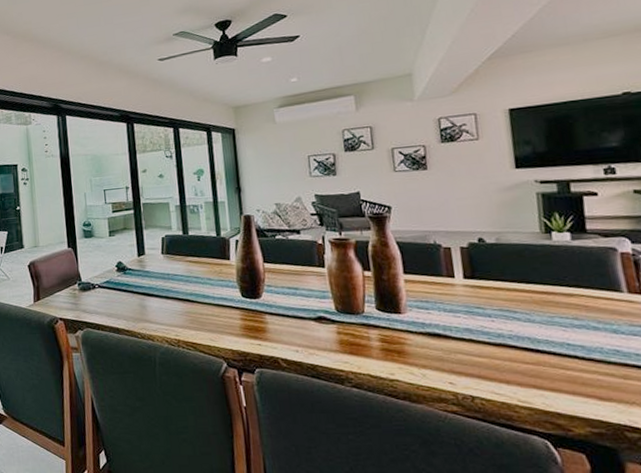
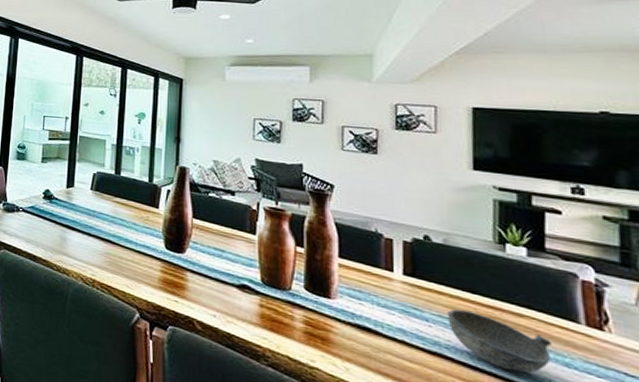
bowl: none [506,300,601,347] -> present [447,309,552,373]

